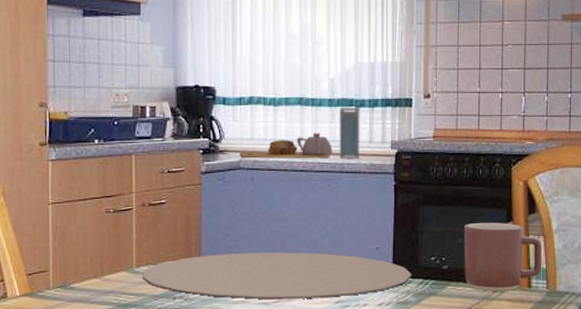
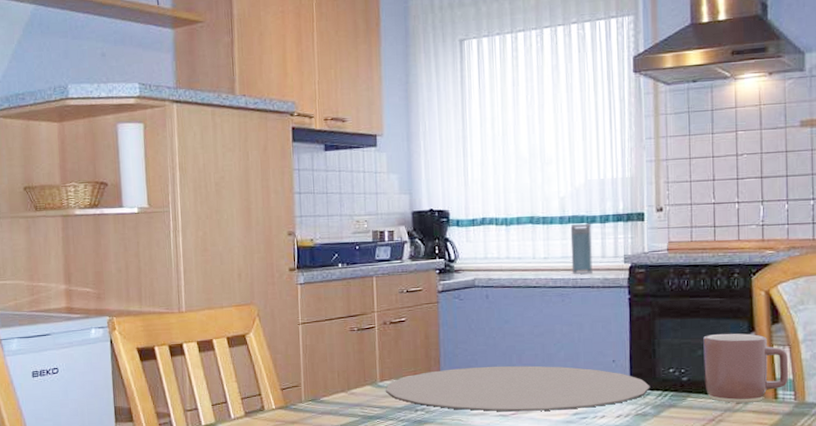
cutting board: present [239,140,329,159] -> none [474,257,562,277]
teapot: present [296,133,333,157] -> none [529,250,566,273]

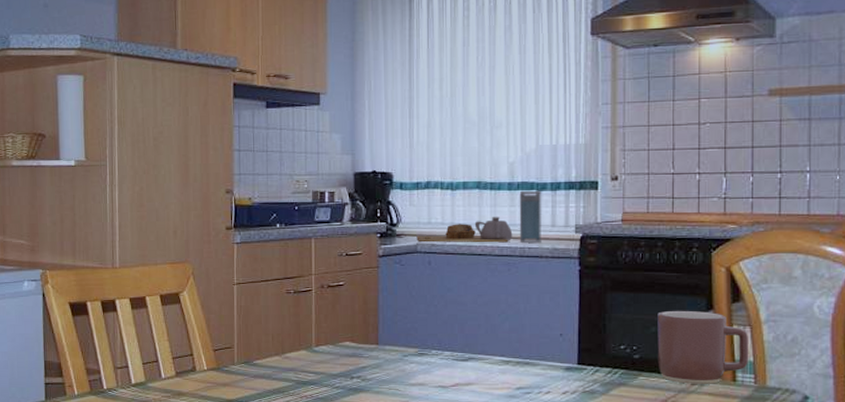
placemat: present [386,365,650,412] -> none [321,335,599,384]
cutting board: none [474,257,562,277] -> present [416,224,509,243]
teapot: none [529,250,566,273] -> present [474,217,513,241]

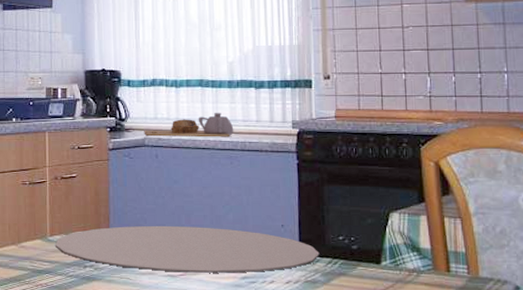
placemat: none [321,335,599,384] -> present [56,225,320,273]
soap dispenser: present [519,190,541,244] -> none [239,88,261,138]
mug: present [657,310,749,384] -> none [373,202,461,274]

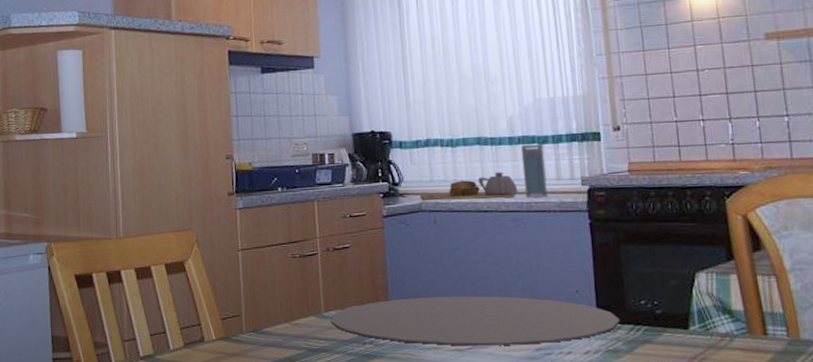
soap dispenser: none [239,88,261,138] -> present [520,143,548,199]

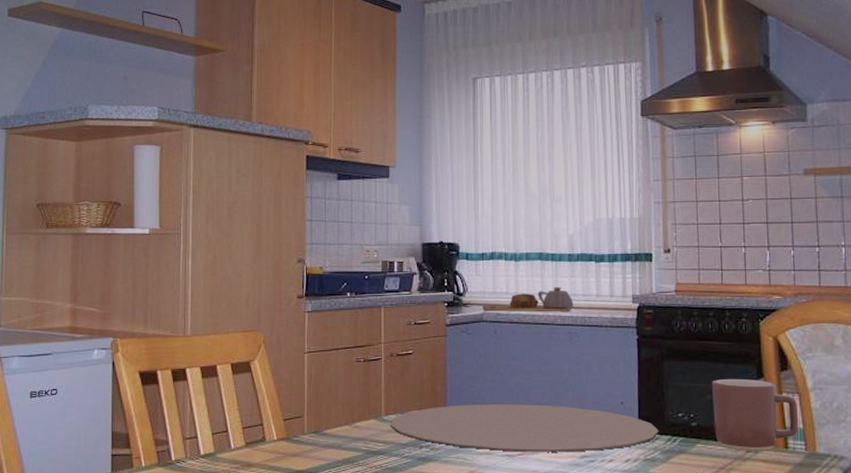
soap dispenser: present [520,143,548,199] -> none [579,261,601,313]
mug: none [676,261,779,339] -> present [712,378,799,451]

